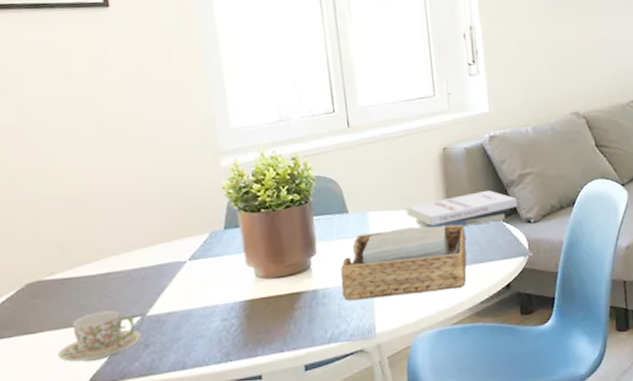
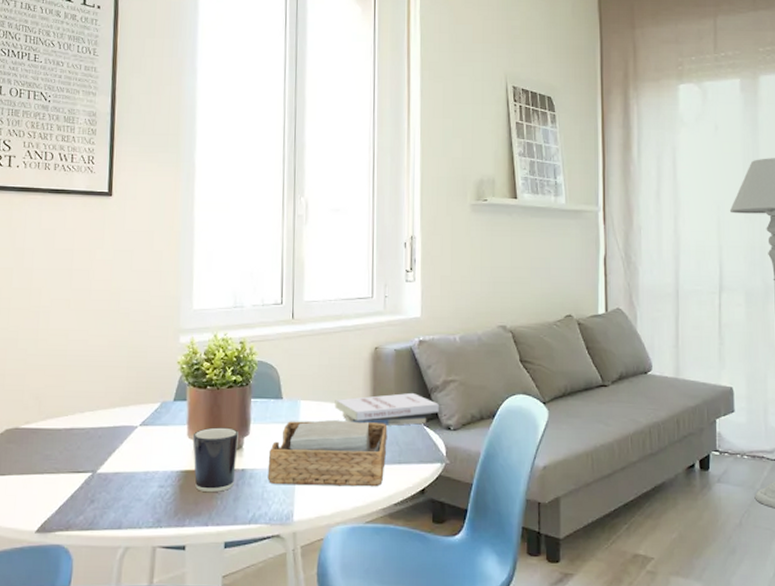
teacup: present [58,310,142,362] -> none [19,463,90,508]
mug: none [252,249,307,319] -> present [192,427,238,493]

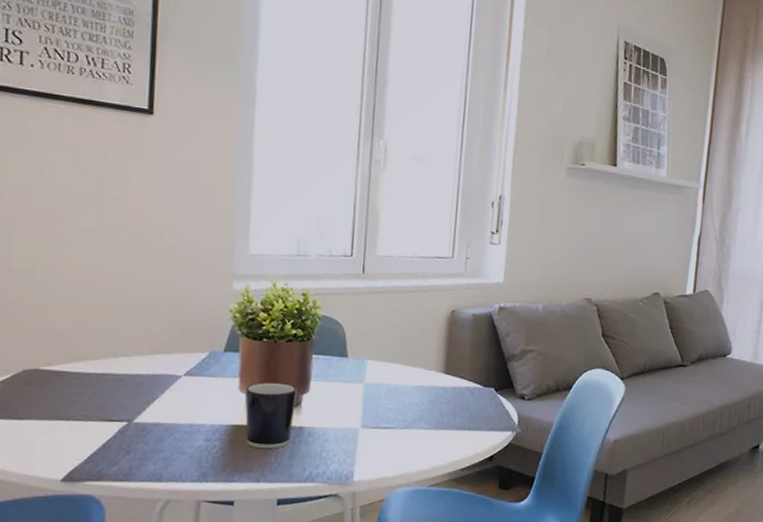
napkin holder: present [267,420,388,487] -> none [327,380,459,452]
books: present [335,392,440,426] -> none [404,359,516,393]

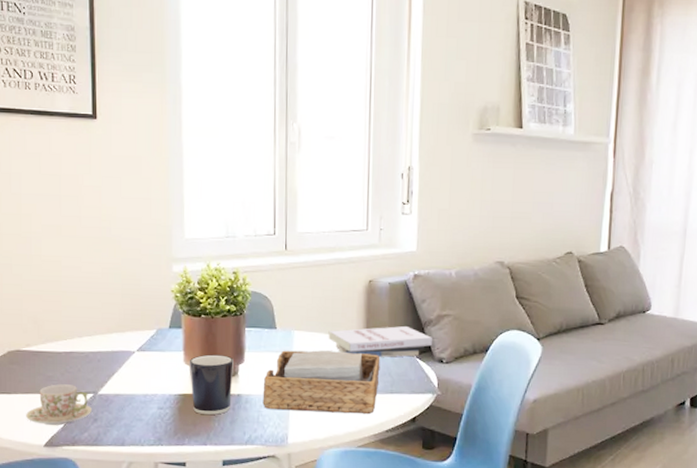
teacup: none [41,410,125,457] -> present [26,384,93,425]
napkin holder: none [327,380,459,452] -> present [262,350,380,415]
books: none [404,359,516,393] -> present [328,325,433,357]

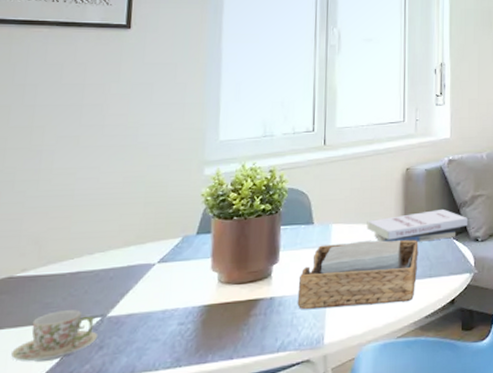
mug: present [189,354,234,416] -> none [217,257,267,325]

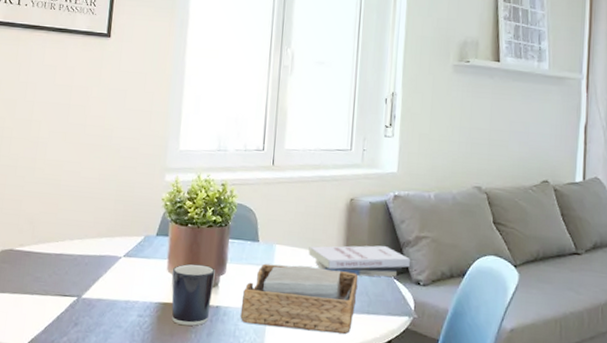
teacup: present [11,310,99,362] -> none [10,285,75,328]
mug: none [217,257,267,325] -> present [171,263,215,326]

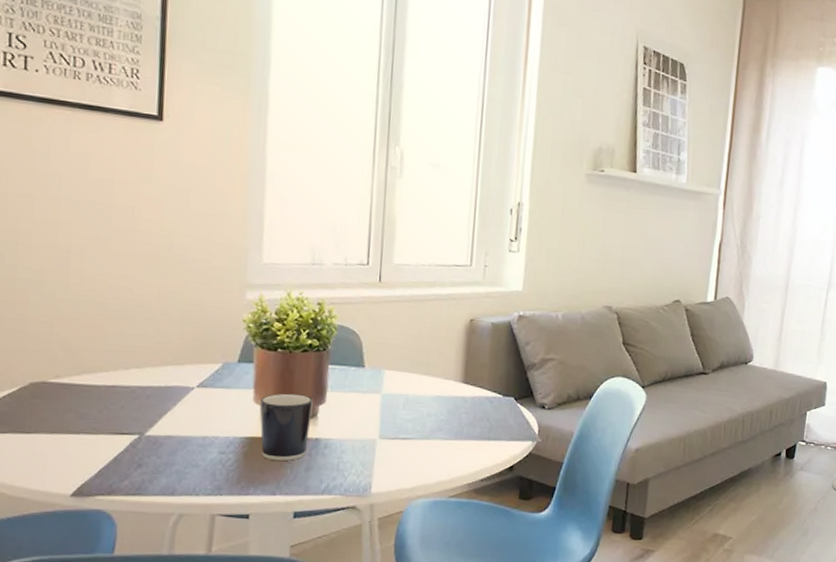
napkin holder: present [240,263,358,335] -> none [344,391,479,462]
books: present [308,245,411,278] -> none [422,368,536,402]

